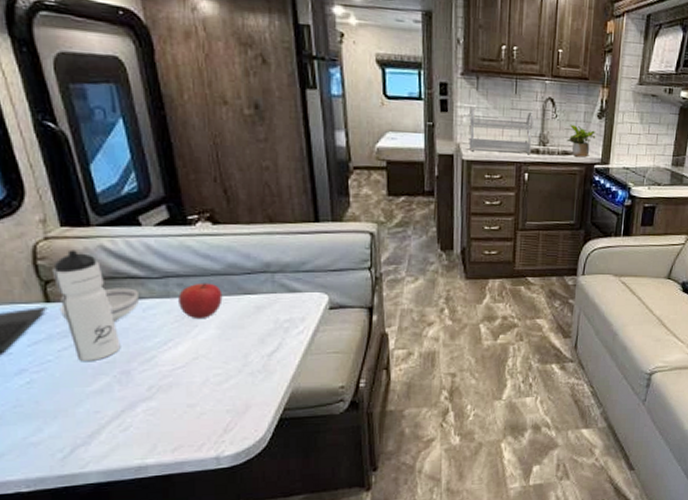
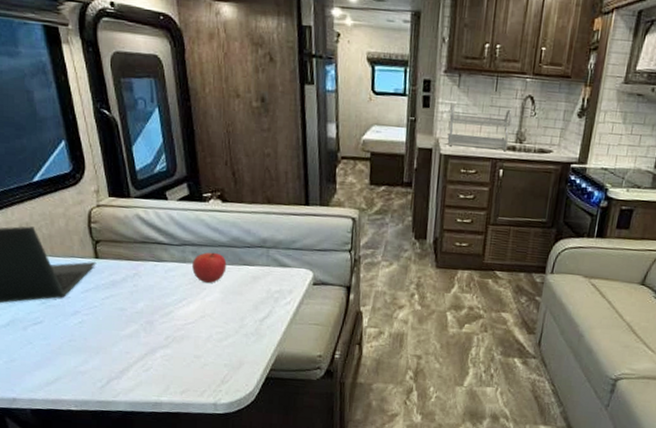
water bottle: present [51,250,121,362] -> none [101,216,147,311]
bowl: present [59,288,140,321] -> none [105,250,164,279]
potted plant: present [566,124,596,158] -> none [544,123,575,157]

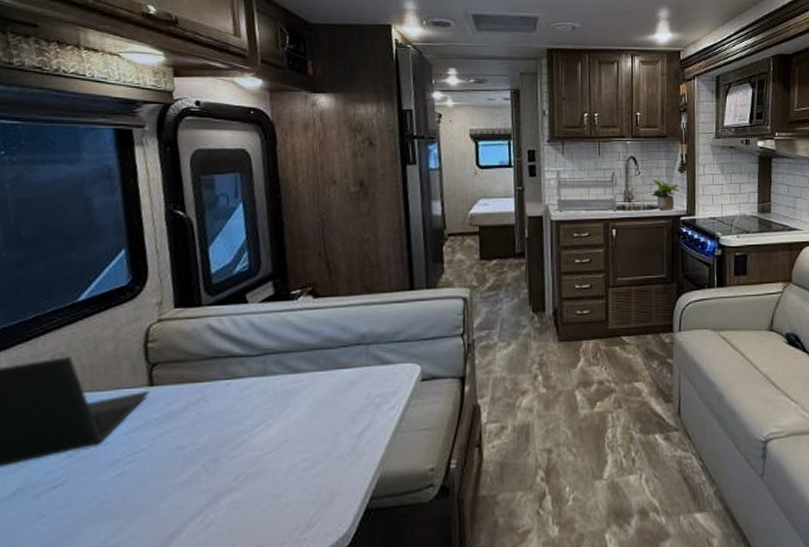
fruit: present [192,252,227,283] -> none [274,358,318,397]
potted plant: none [544,123,575,157] -> present [651,180,680,212]

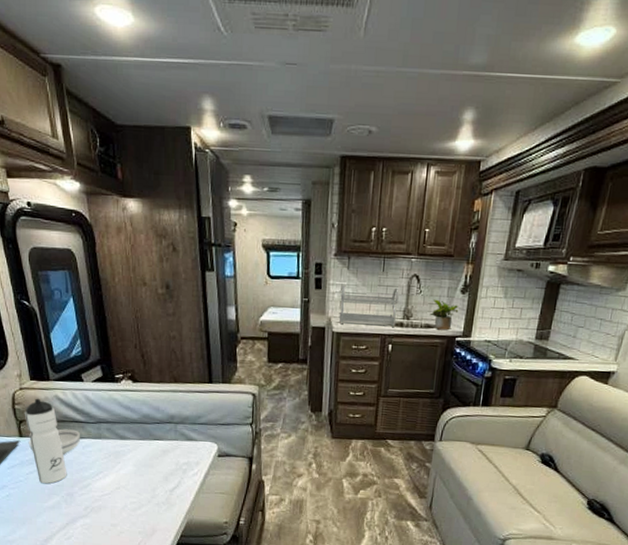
water bottle: none [159,330,214,450] -> present [24,398,67,484]
bowl: none [160,367,238,406] -> present [28,429,81,455]

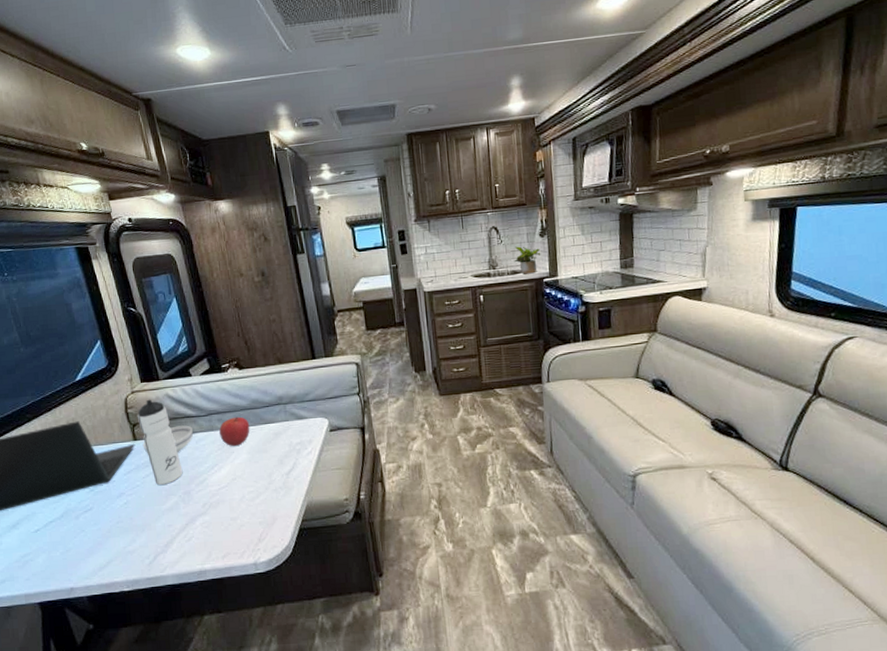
fruit: none [107,428,138,457] -> present [219,416,250,446]
dish rack: present [338,285,400,328] -> none [426,241,484,284]

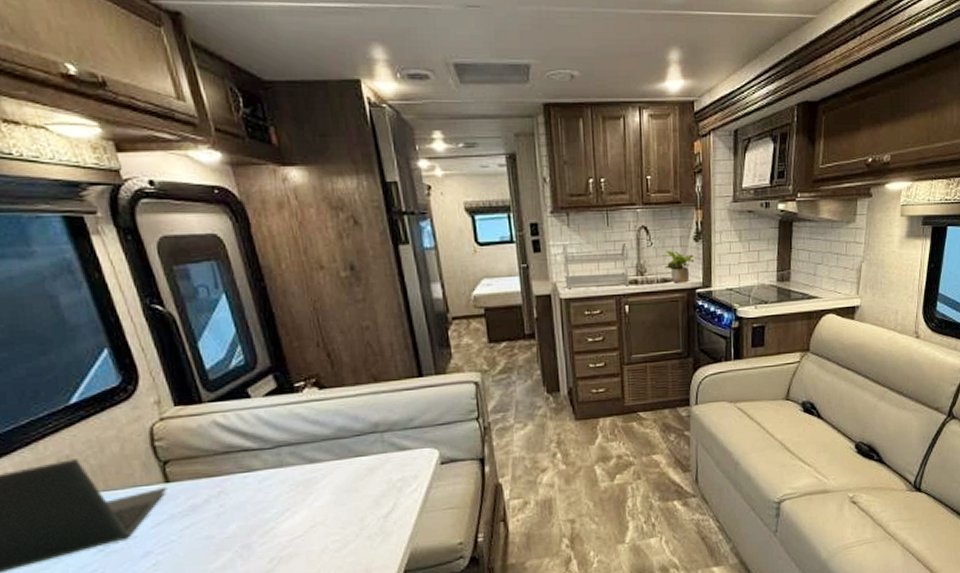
water bottle: present [137,399,183,486] -> none [169,428,240,539]
bowl: present [142,425,194,454] -> none [178,461,255,500]
fruit: present [219,416,250,446] -> none [292,448,335,486]
dish rack: none [426,241,484,284] -> present [563,242,630,289]

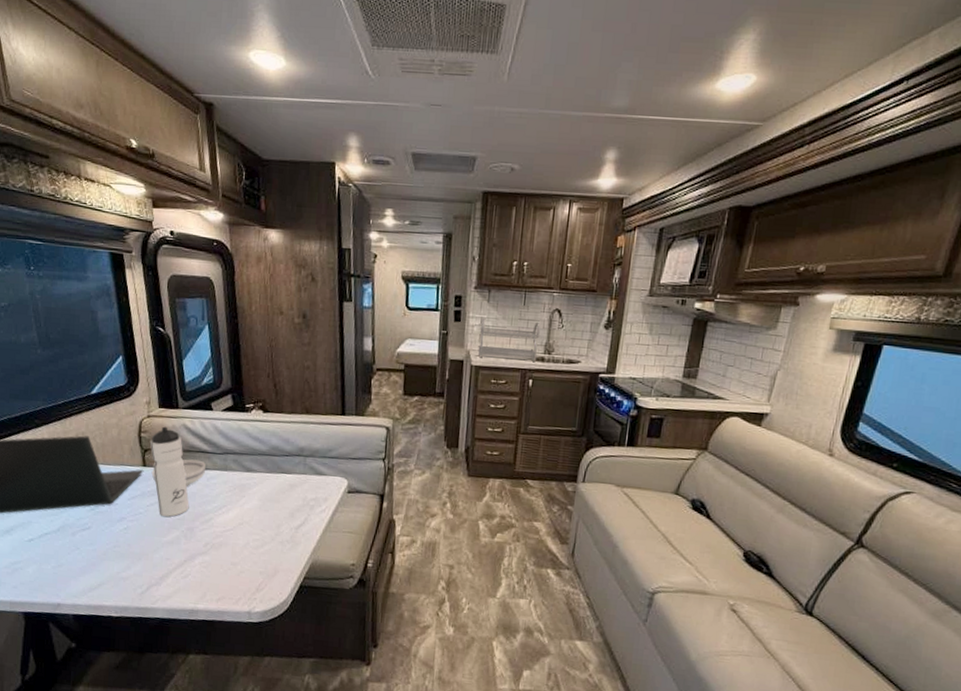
water bottle: none [169,428,240,539] -> present [149,426,190,517]
bowl: none [178,461,255,500] -> present [151,459,206,486]
potted plant: present [665,250,695,285] -> none [572,334,602,367]

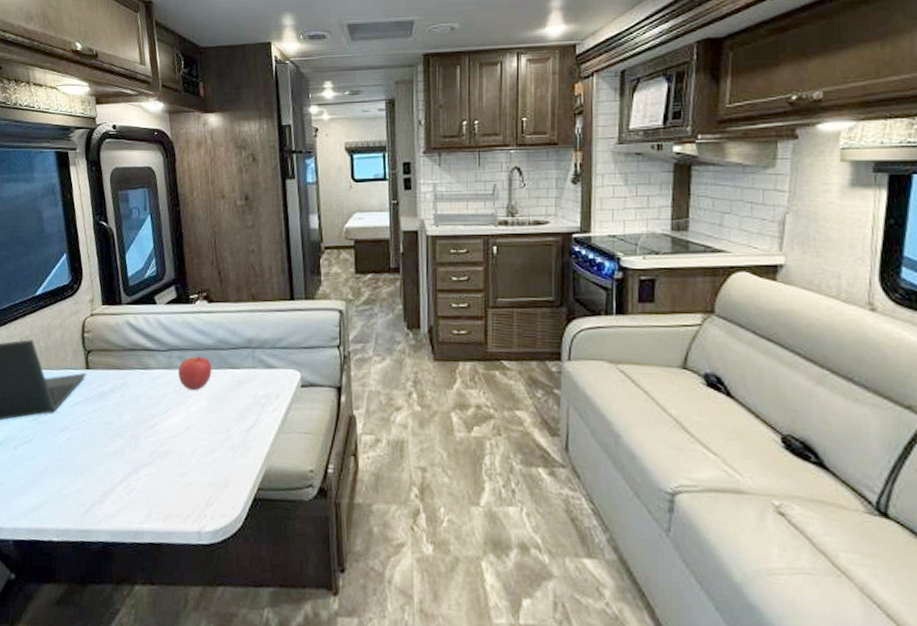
water bottle: present [149,426,190,517] -> none [93,324,134,425]
bowl: present [151,459,206,486] -> none [94,358,151,389]
fruit: none [233,460,266,491] -> present [178,356,212,390]

